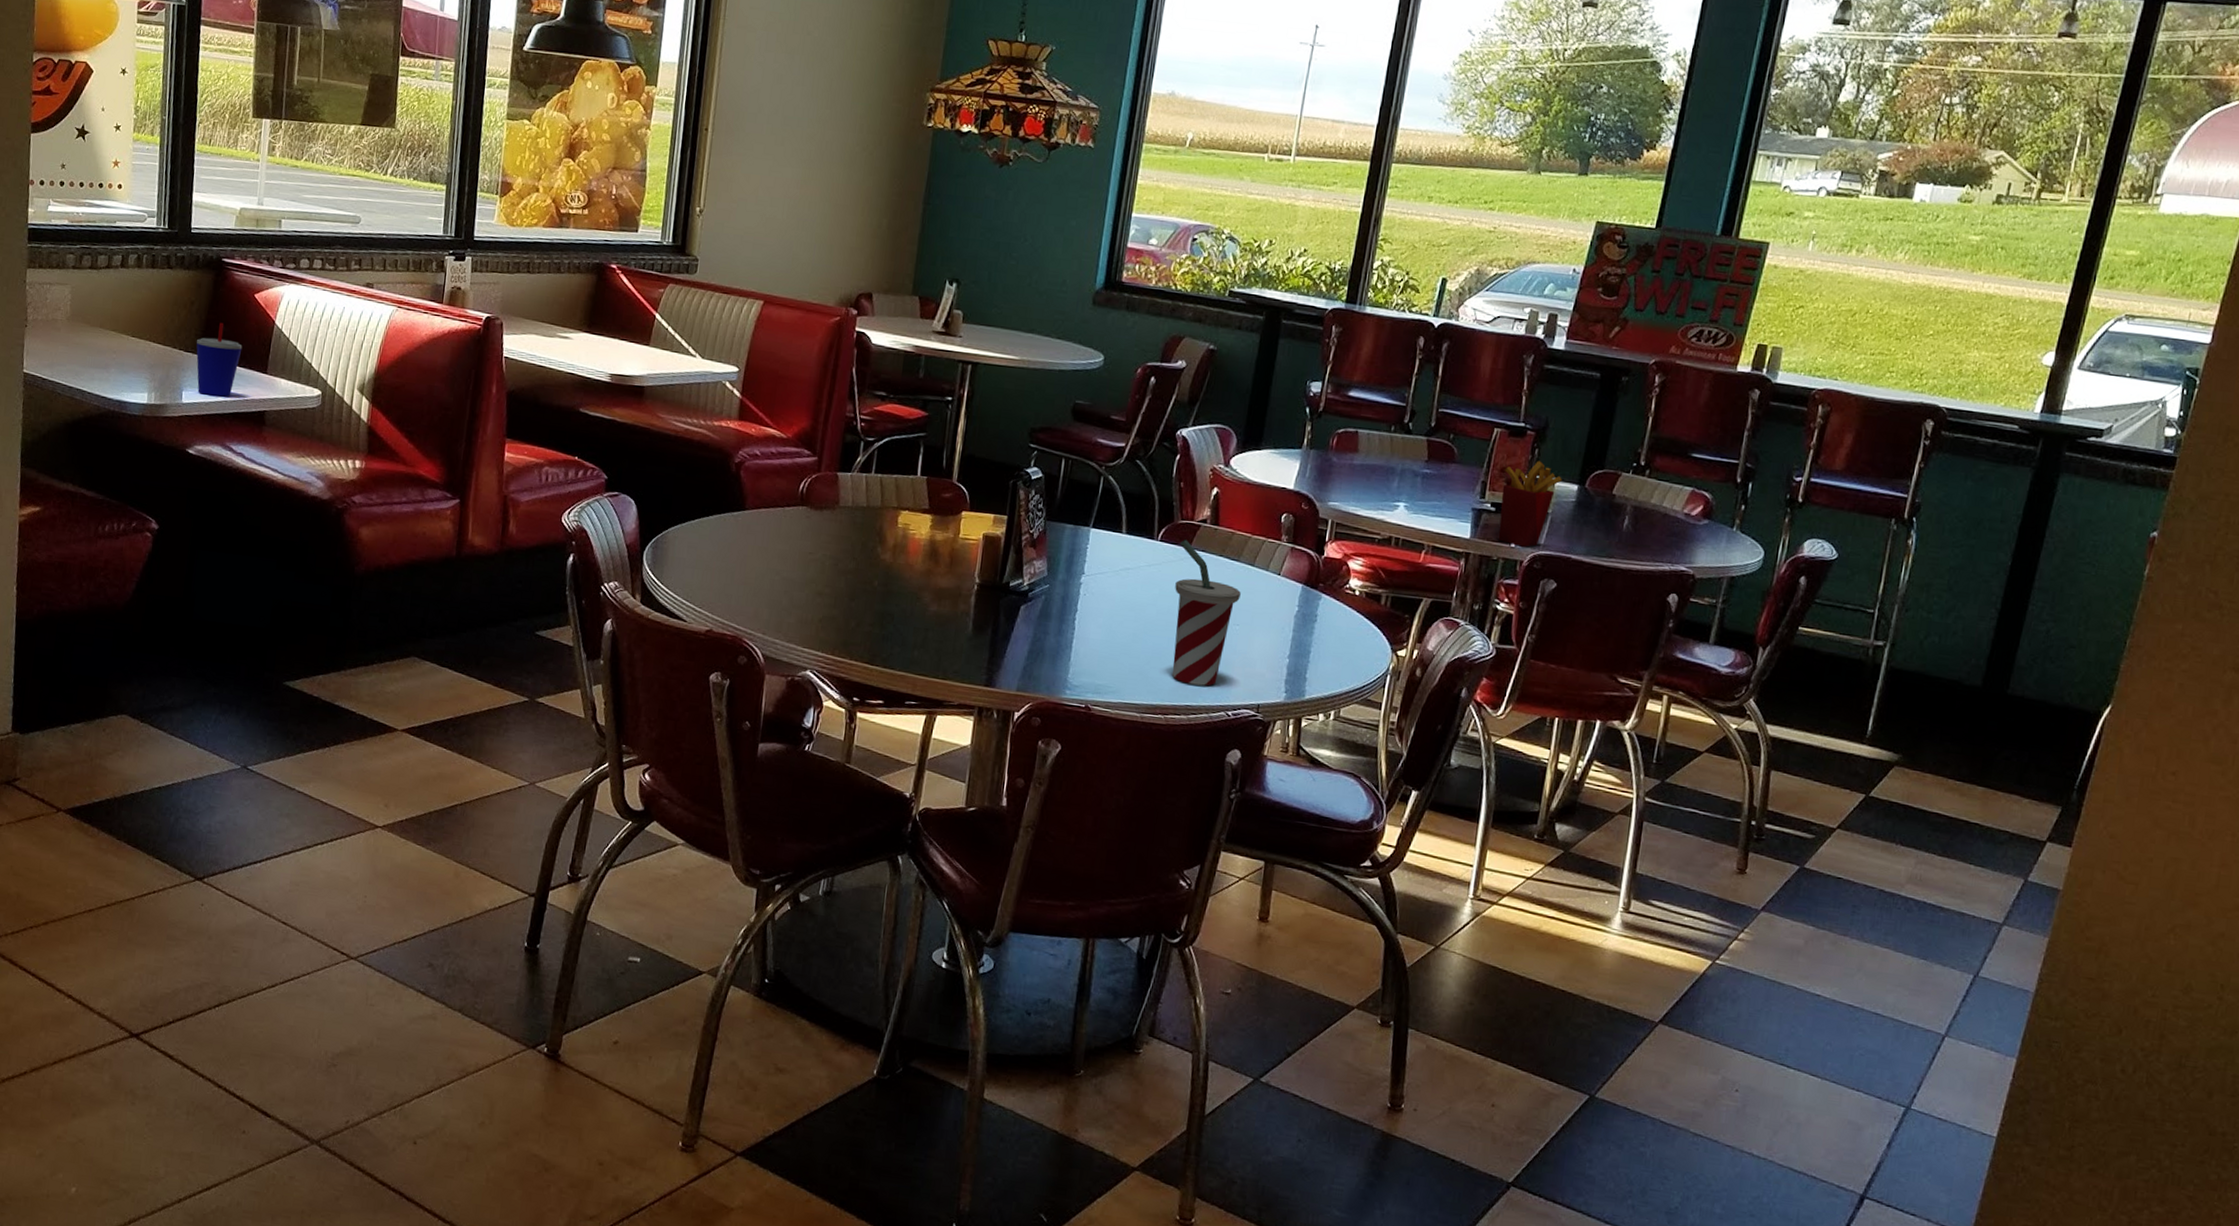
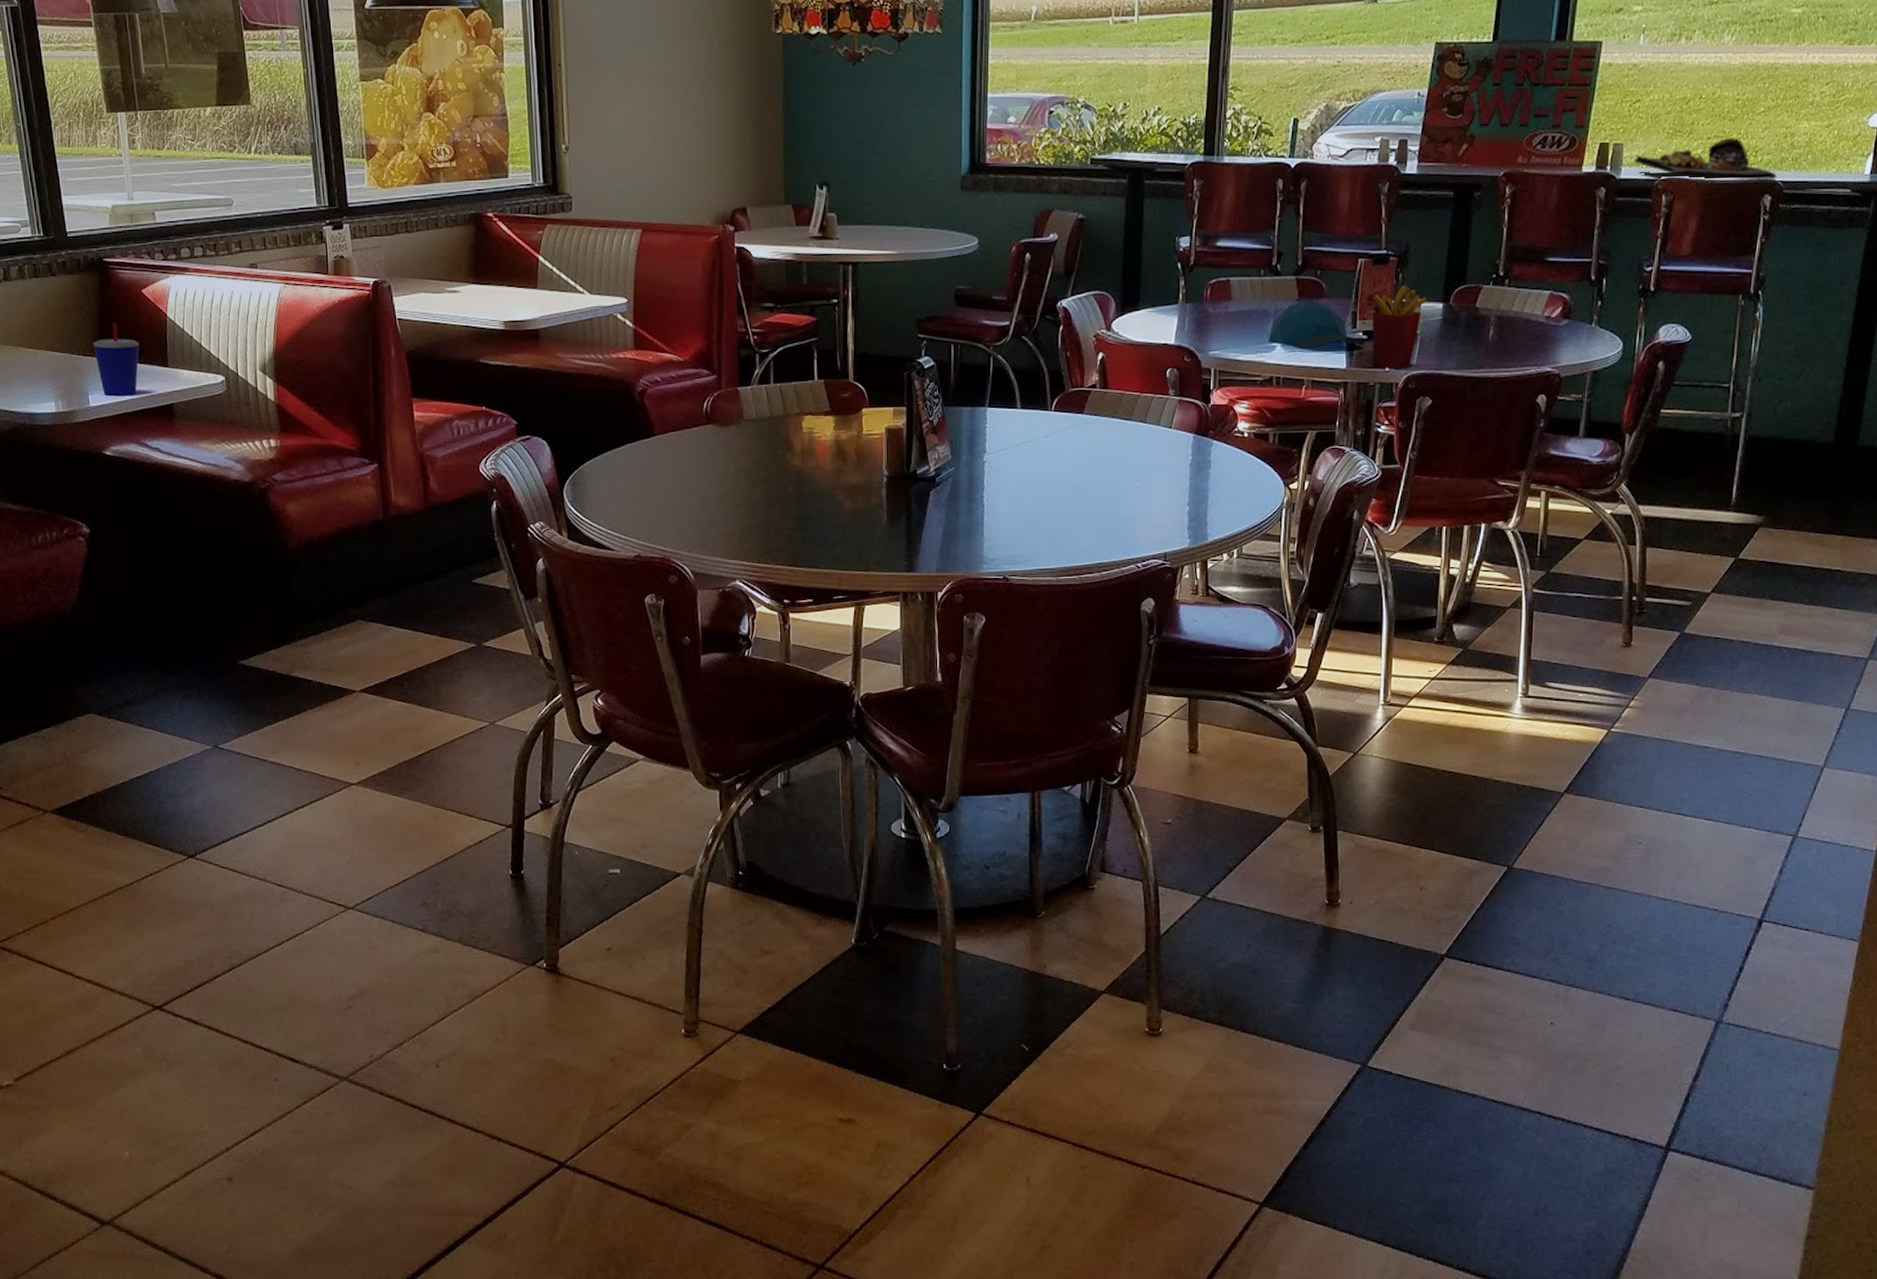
beverage cup: present [1172,539,1241,686] -> none [1073,406,1136,543]
baseball cap: none [1391,463,1493,518] -> present [1268,299,1365,350]
food tray: none [1791,356,1942,405] -> present [1633,138,1777,180]

